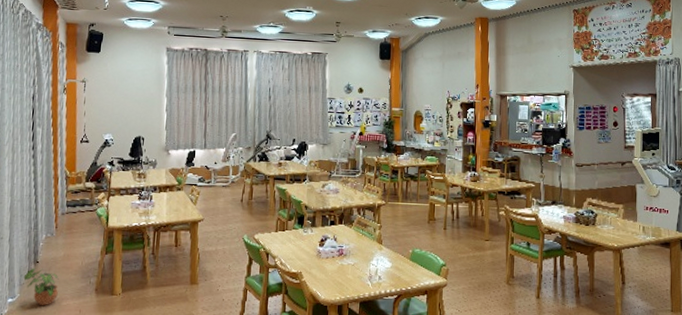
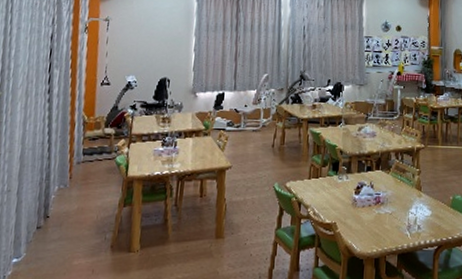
potted plant: present [23,268,59,306] -> none [31,223,71,267]

